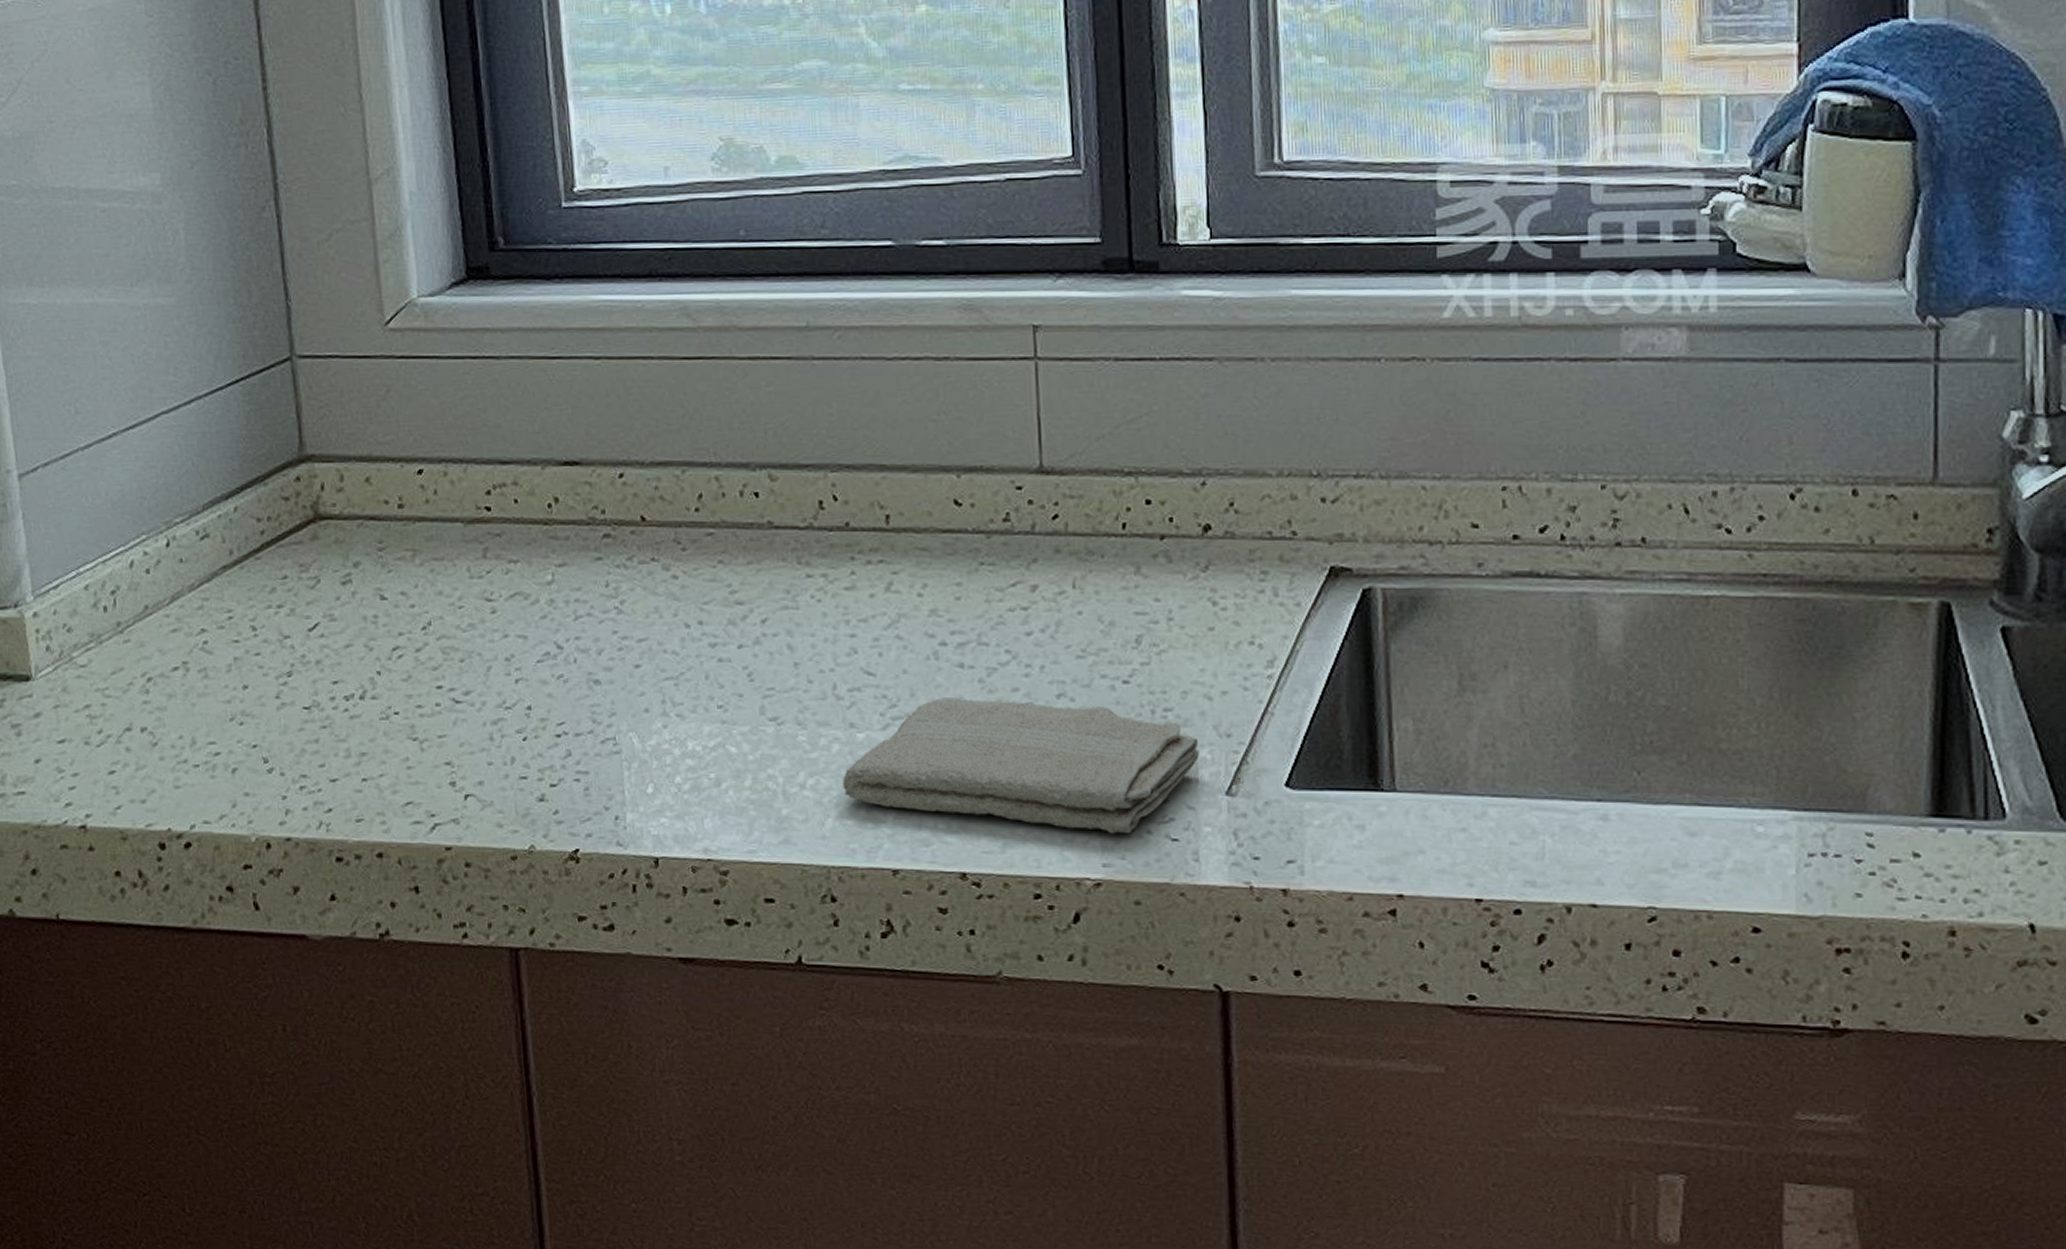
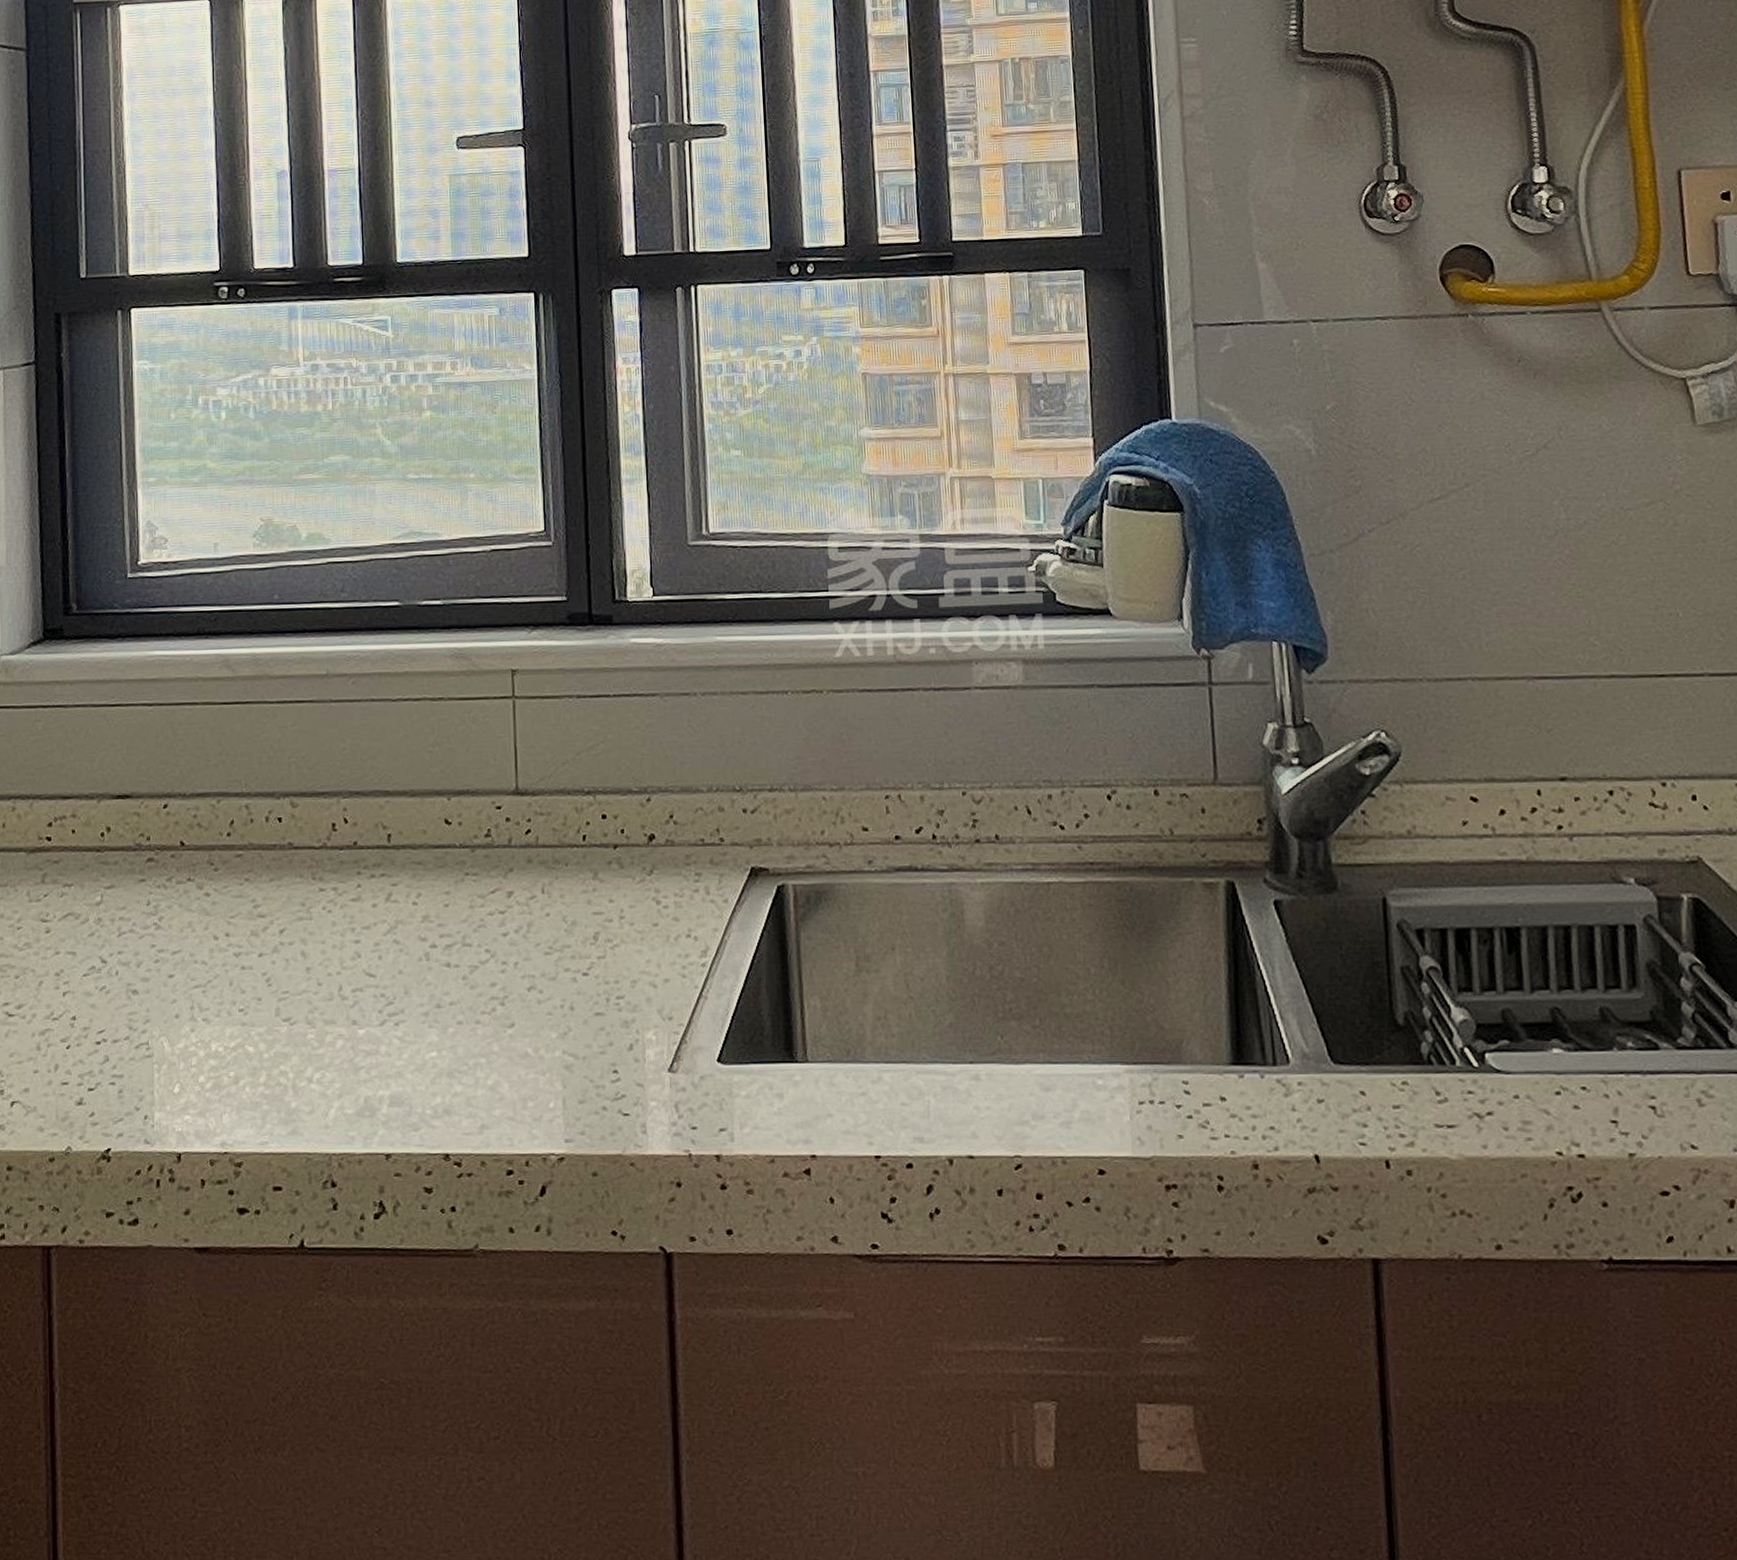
washcloth: present [842,698,1200,834] -> none [345,994,646,1112]

